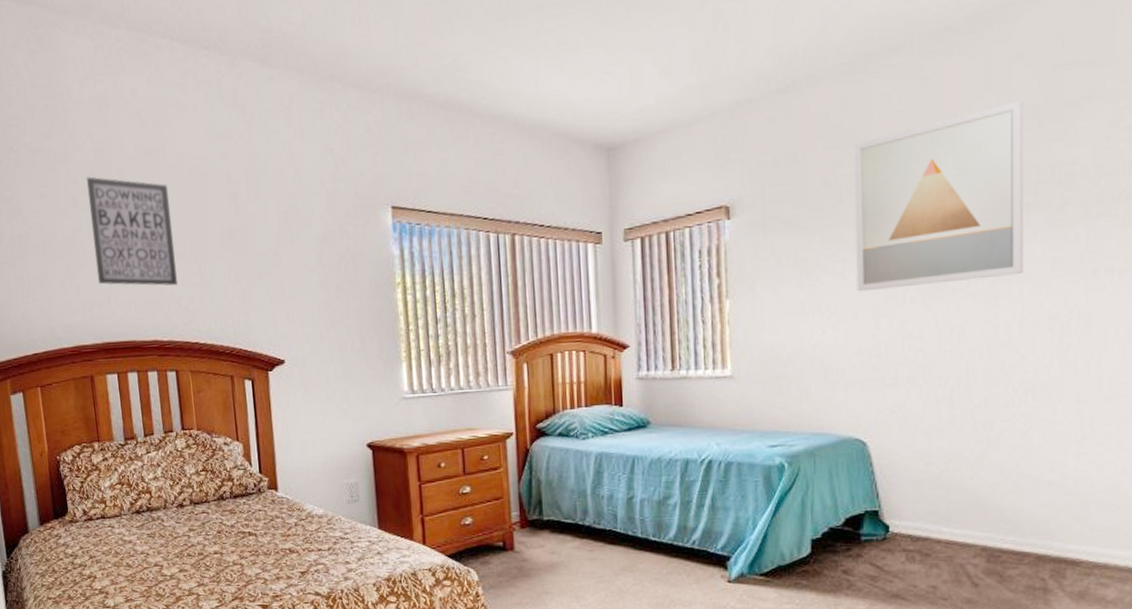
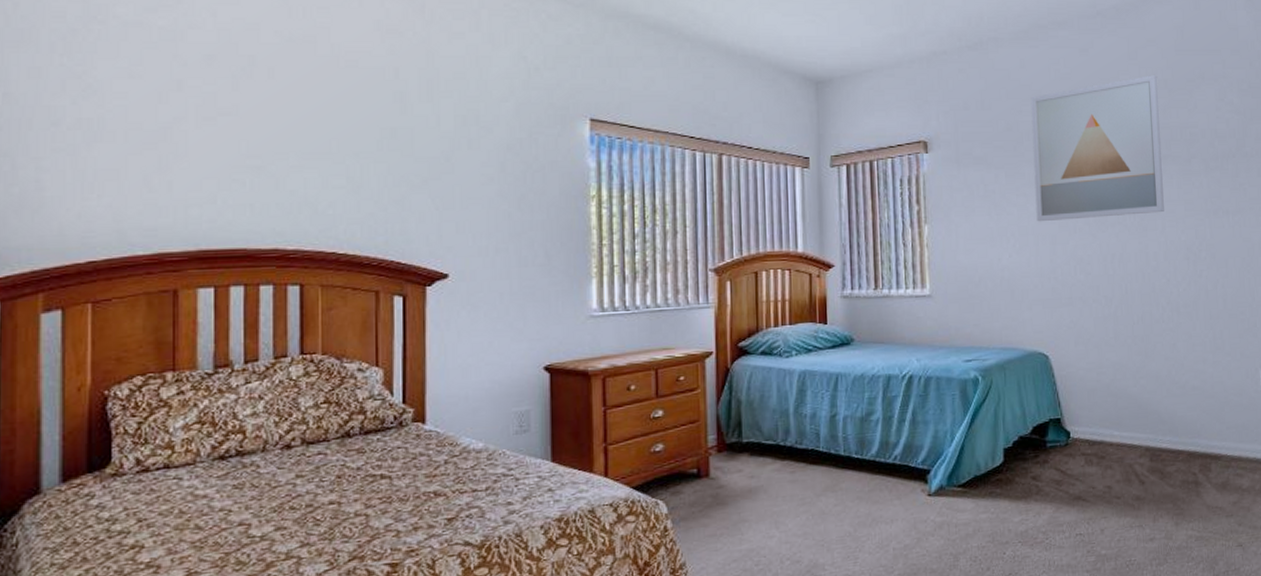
wall art: present [86,176,177,286] -> none [200,59,315,188]

